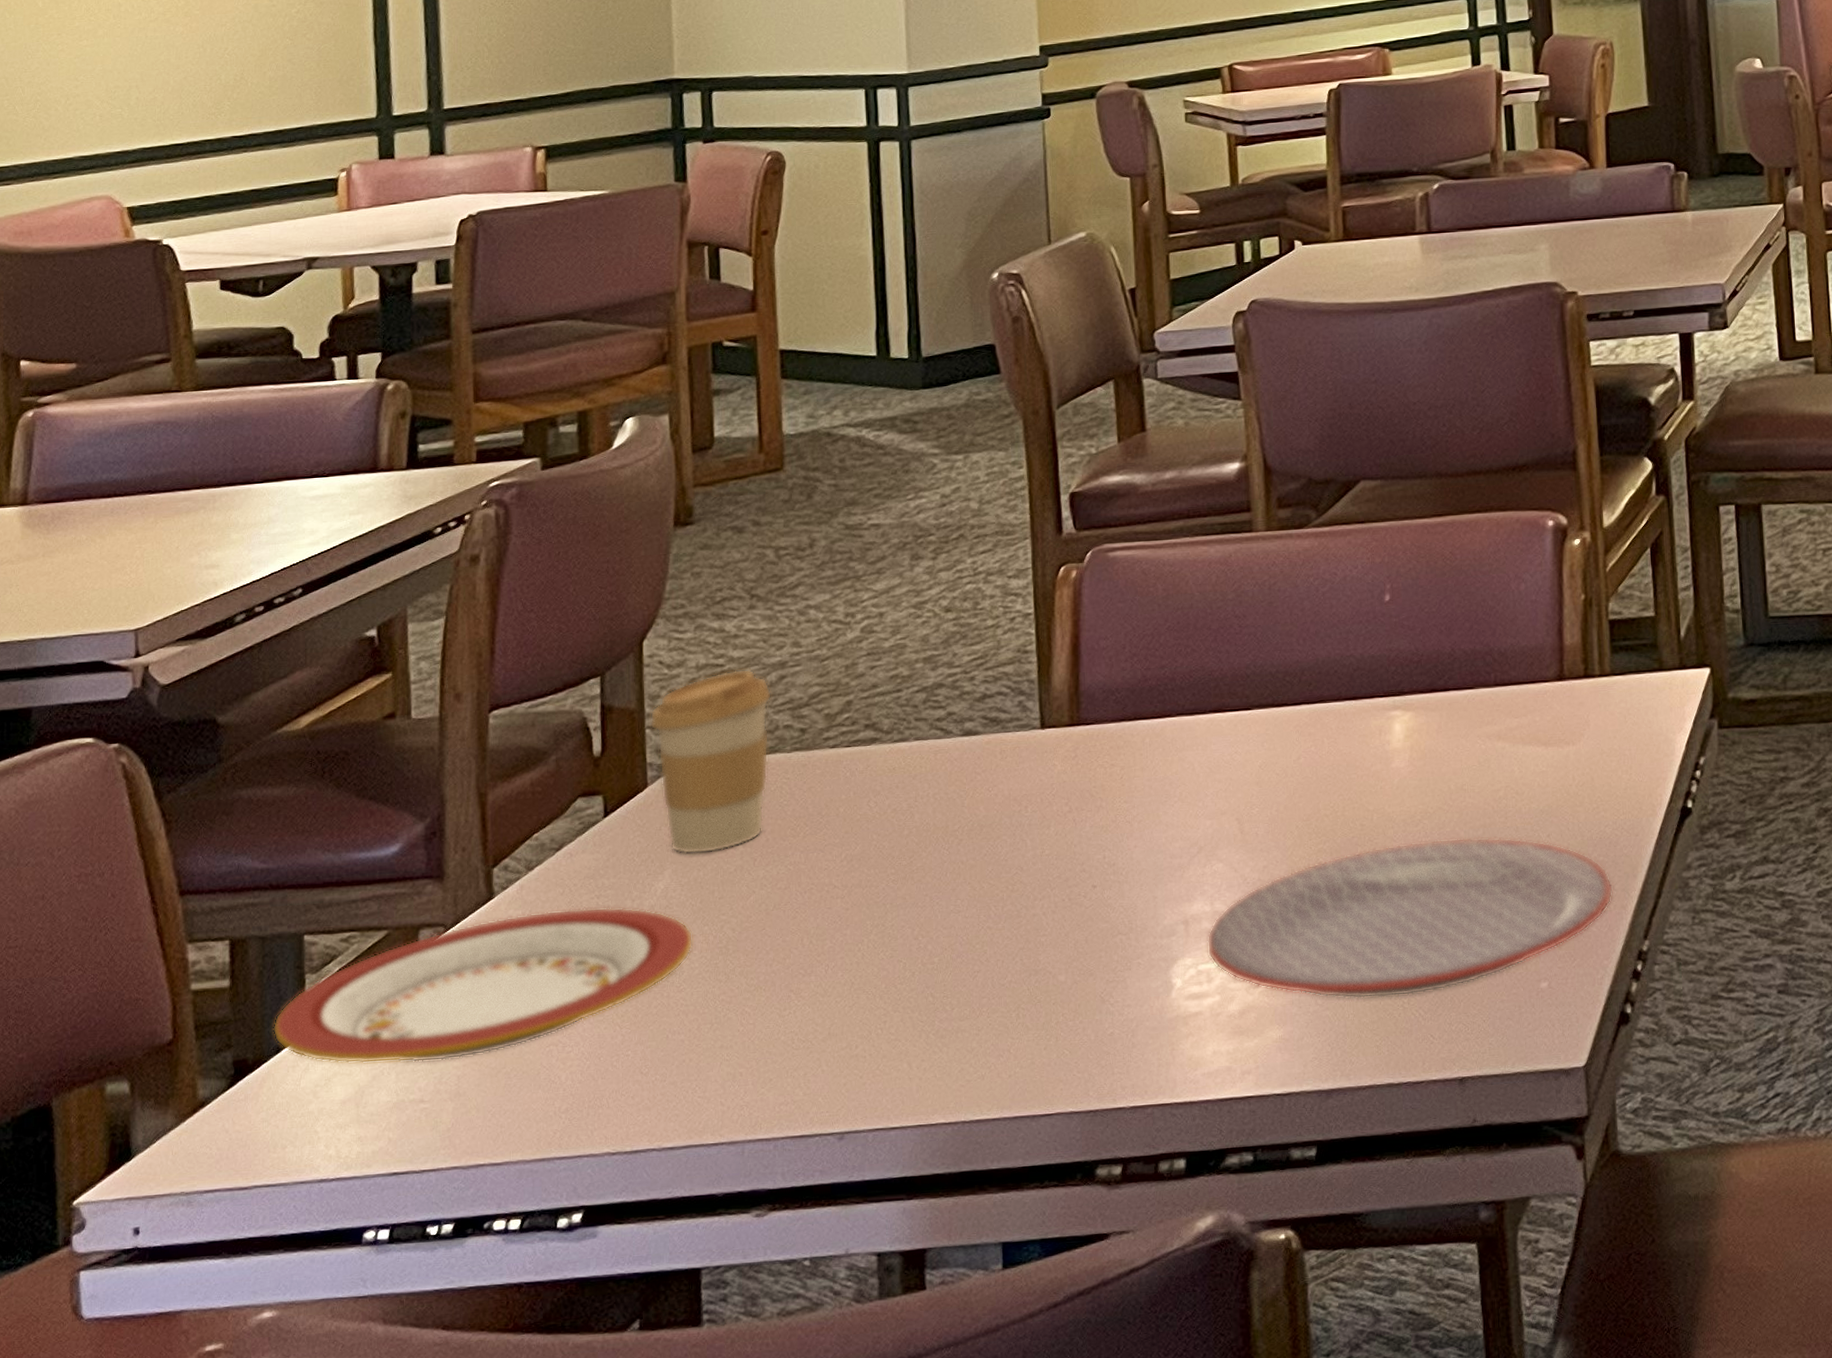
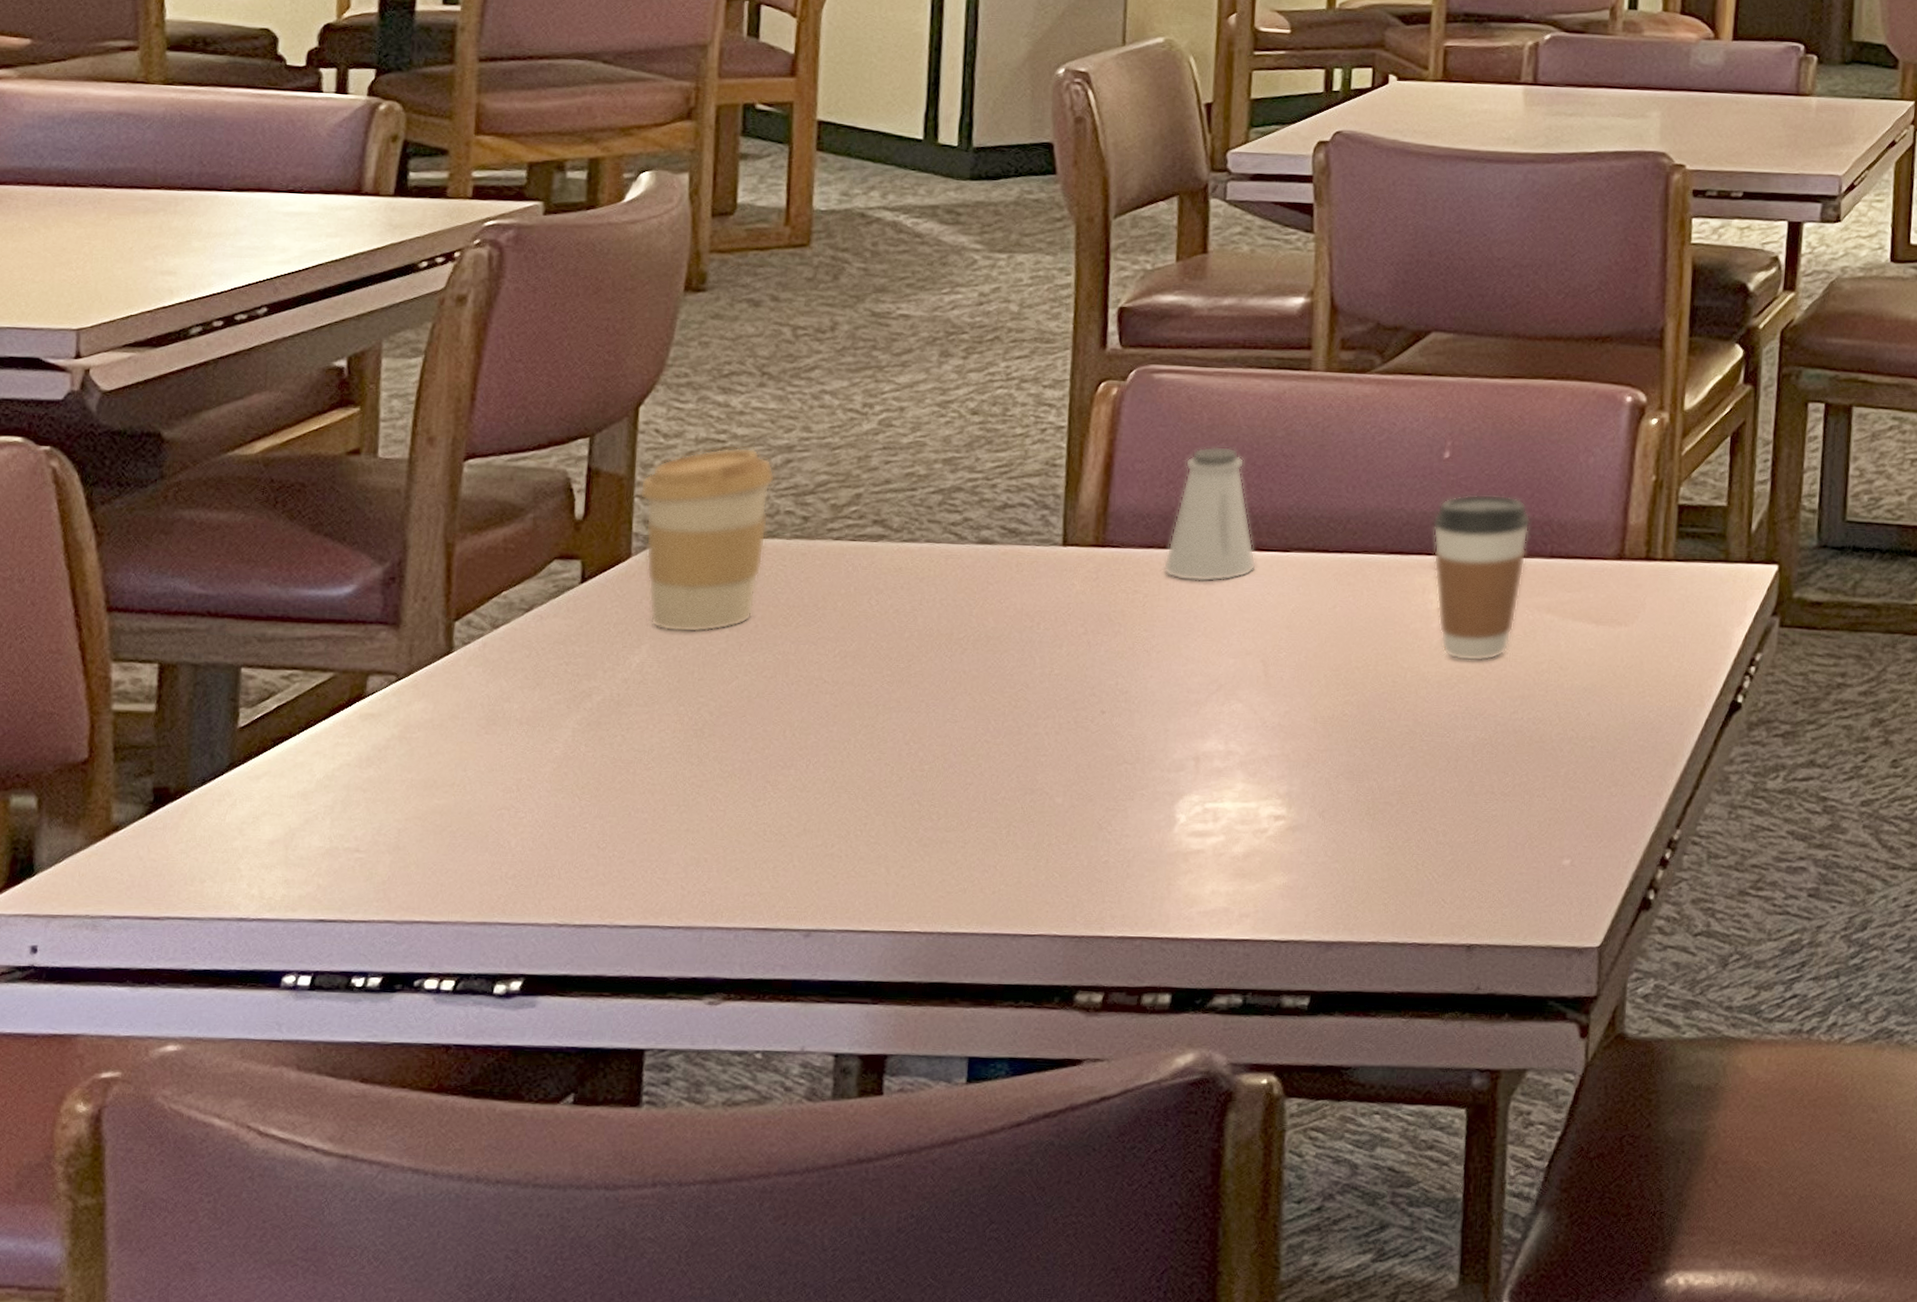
plate: present [273,907,693,1064] -> none [199,672,667,812]
saltshaker: none [1135,614,1222,749] -> present [1163,445,1257,582]
plate: present [1207,837,1614,999] -> none [1216,704,1651,858]
coffee cup: none [1380,630,1473,797] -> present [1431,493,1532,662]

